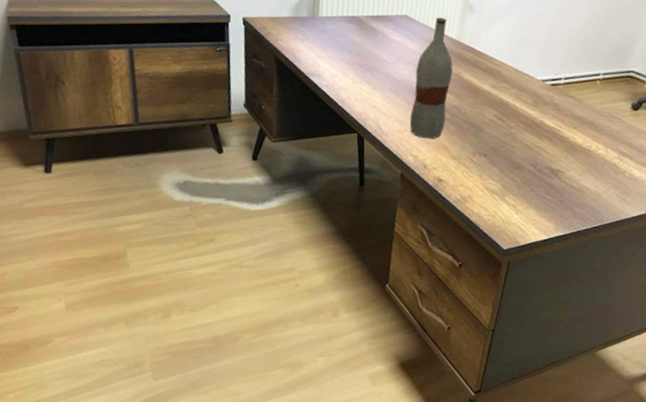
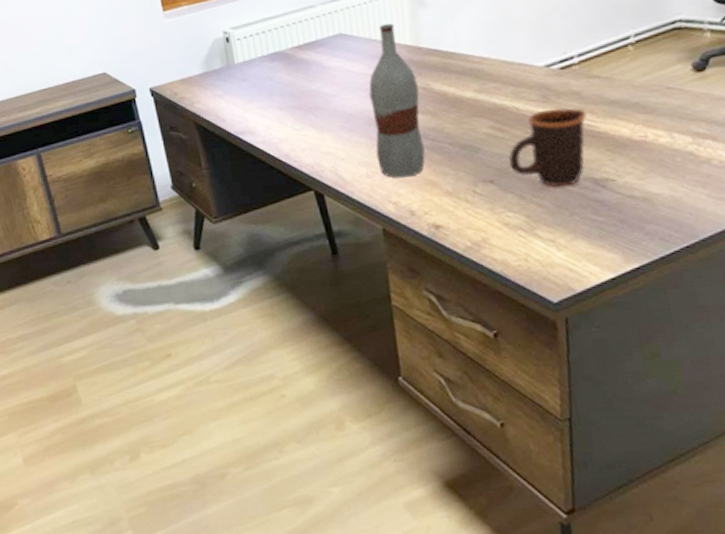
mug: none [500,111,559,170] -> present [509,107,587,187]

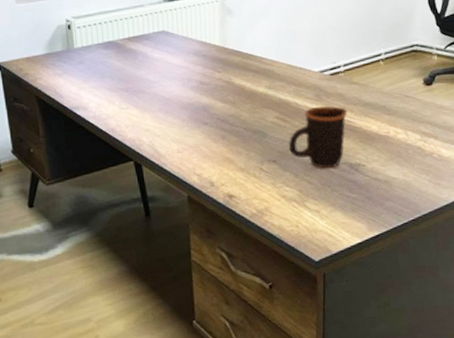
bottle: present [369,23,425,178] -> none [183,26,225,155]

